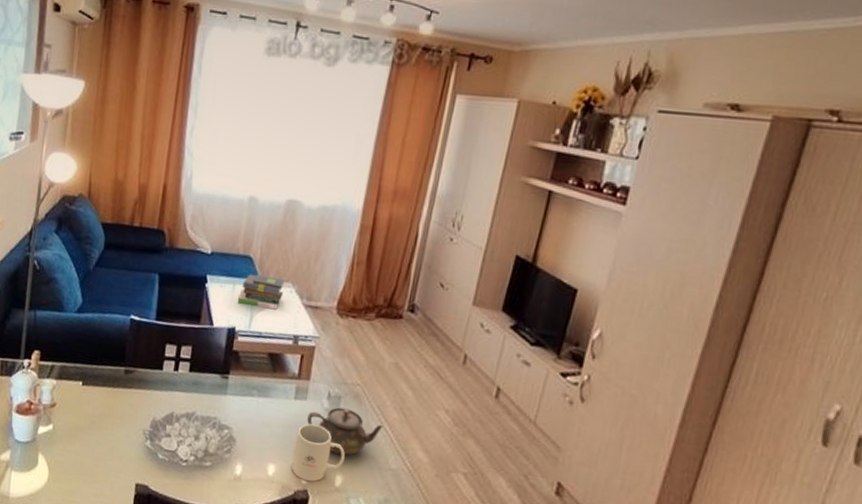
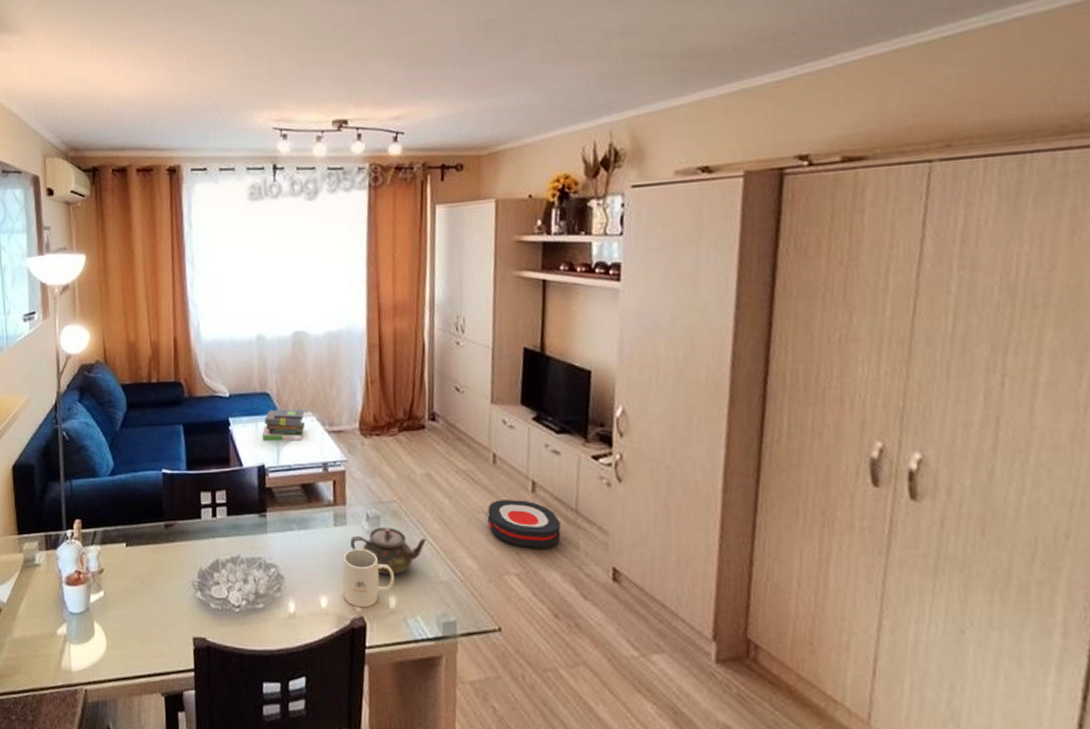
robot vacuum: none [445,399,517,454] -> present [487,500,561,548]

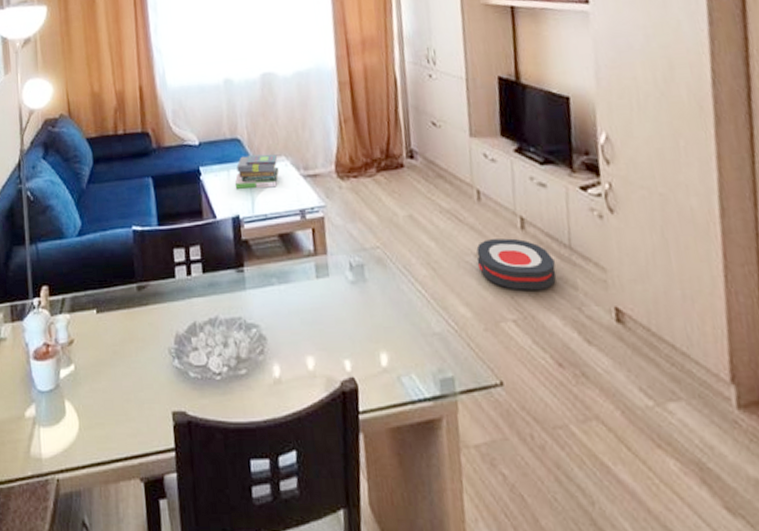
mug: present [341,548,395,608] -> none [327,300,385,368]
teapot: present [350,527,427,576] -> none [334,276,416,330]

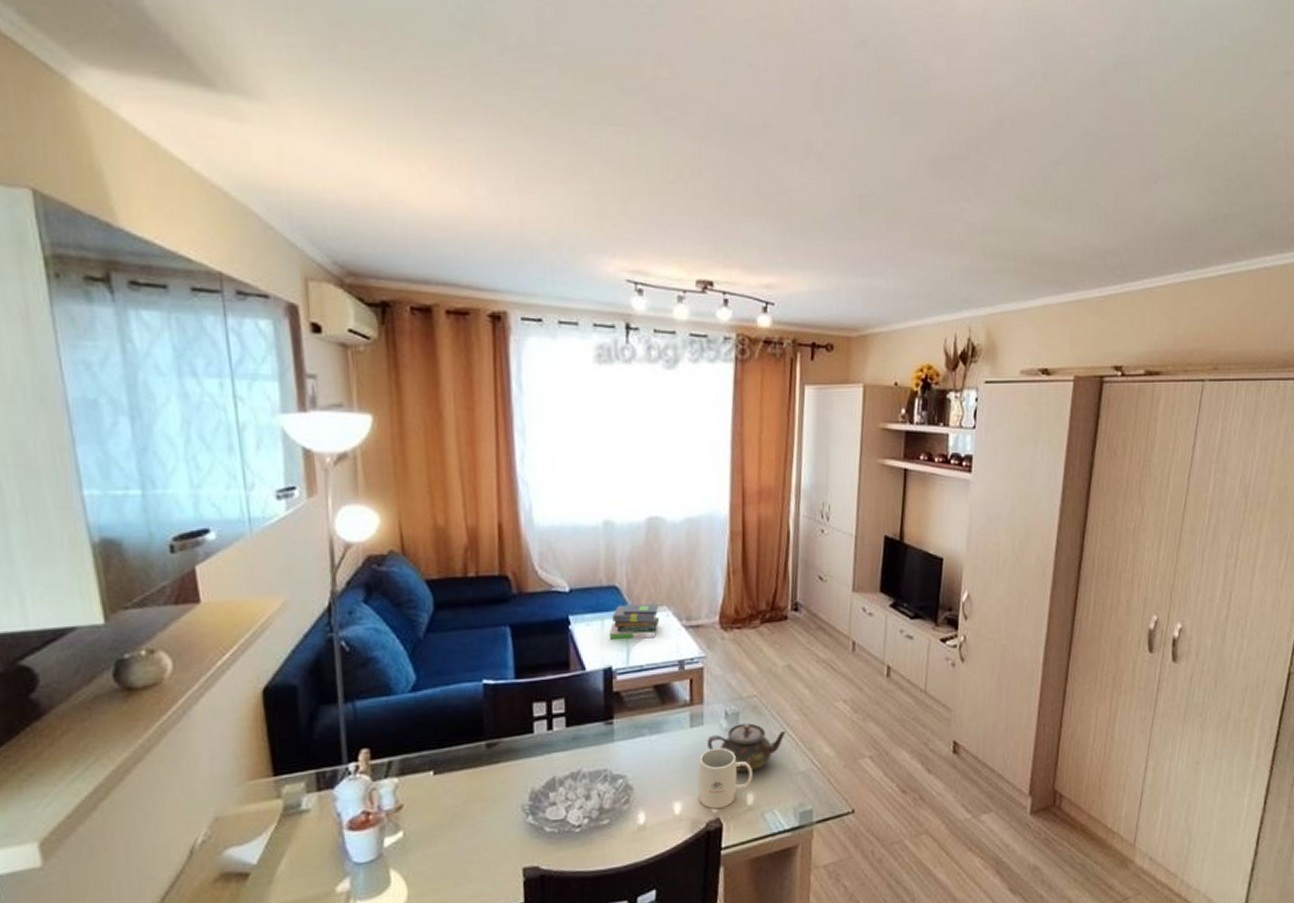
mug: none [327,300,385,368] -> present [697,747,753,809]
teapot: none [334,276,416,330] -> present [707,723,787,773]
robot vacuum: present [476,238,557,290] -> none [845,685,911,731]

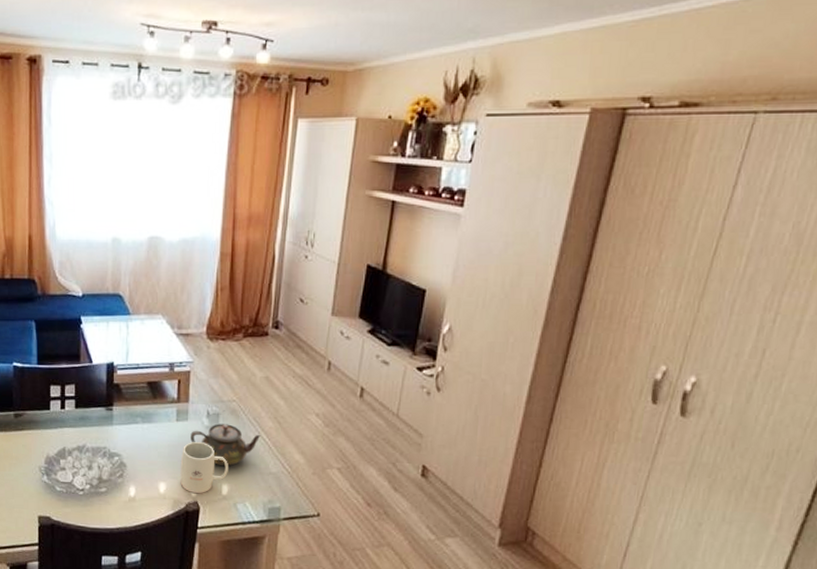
books: present [609,603,660,639] -> none [112,311,155,342]

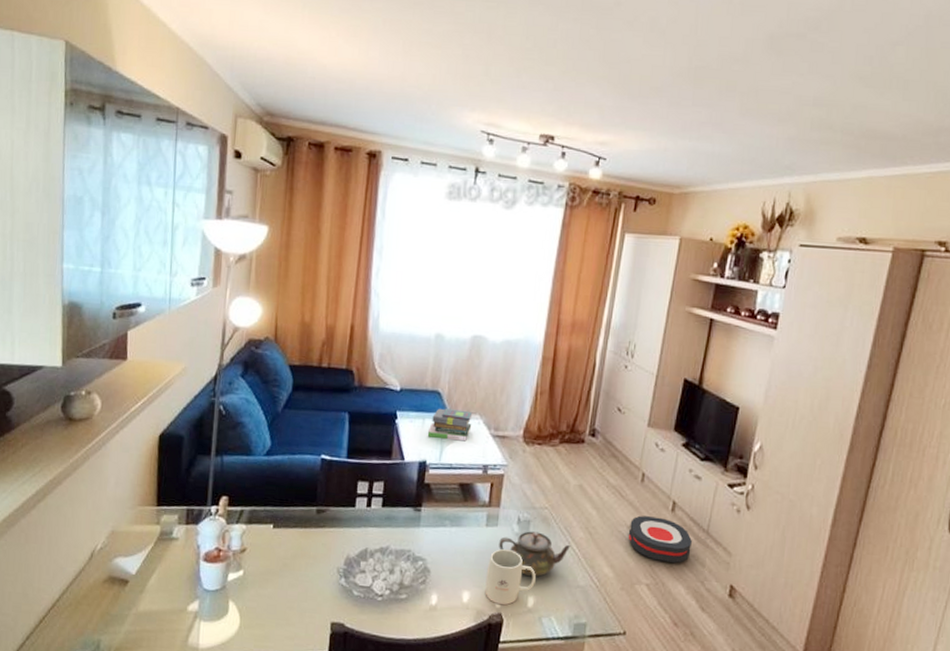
books: none [112,311,155,342] -> present [427,408,473,442]
robot vacuum: none [317,403,382,447] -> present [628,515,692,563]

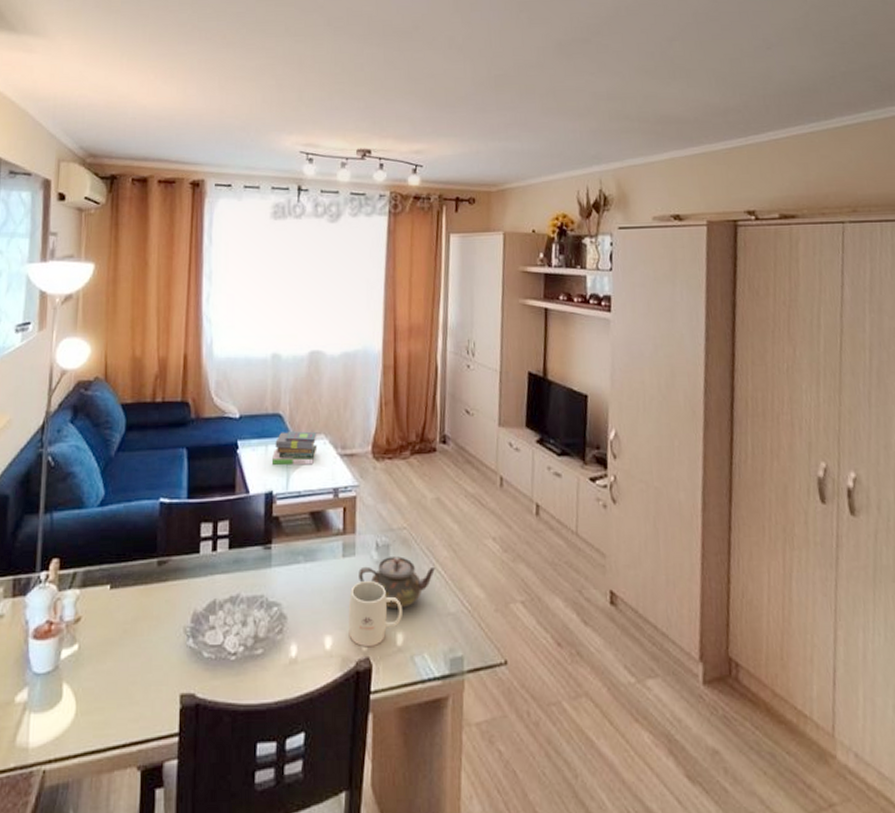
robot vacuum: present [628,515,692,563] -> none [494,523,563,573]

